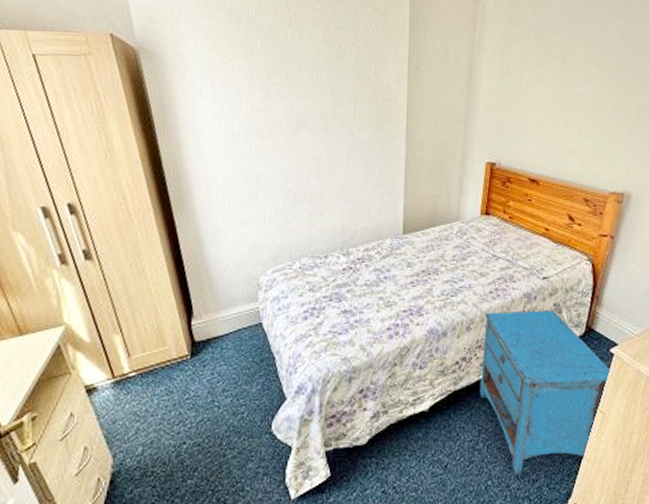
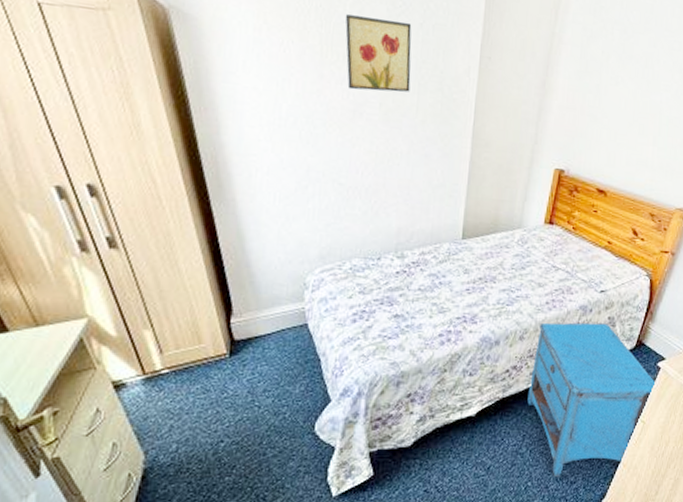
wall art: none [286,41,347,105] -> present [345,14,412,92]

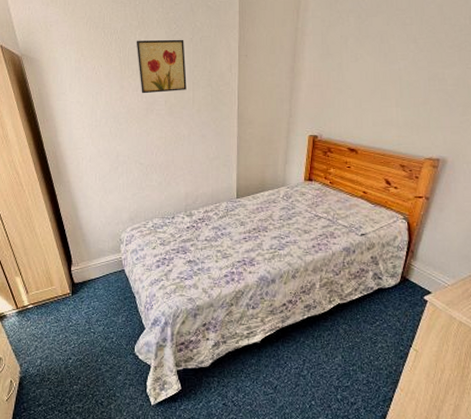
nightstand: present [527,322,655,477] -> none [304,262,423,397]

